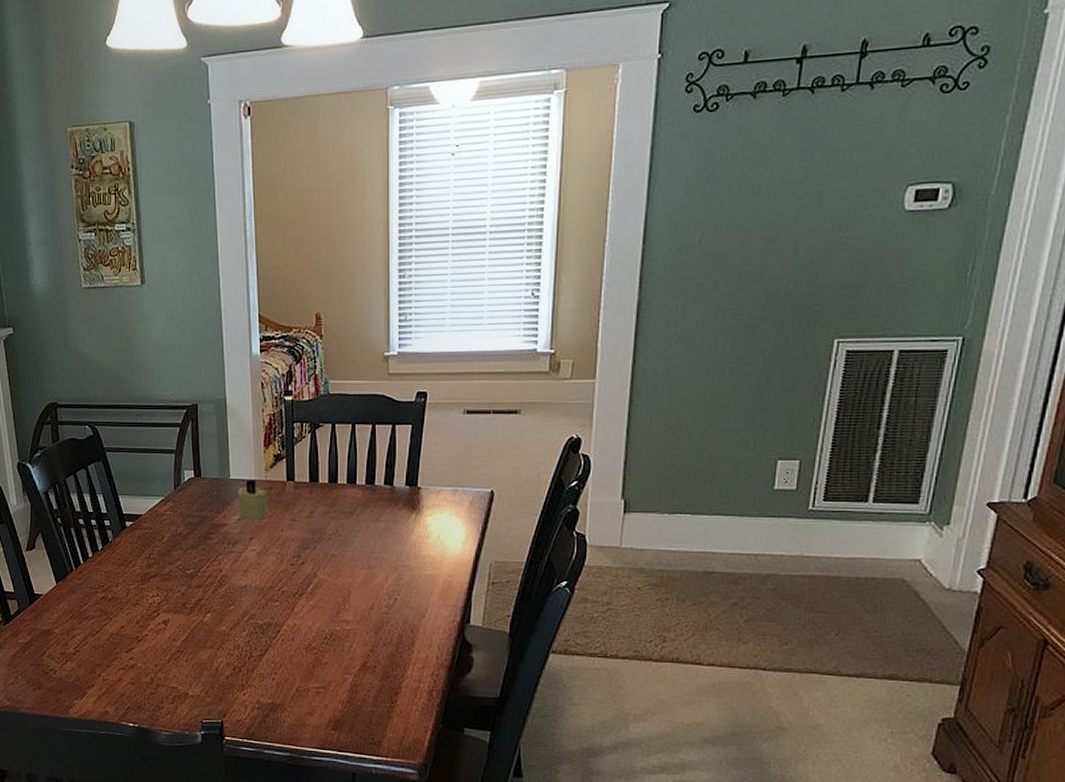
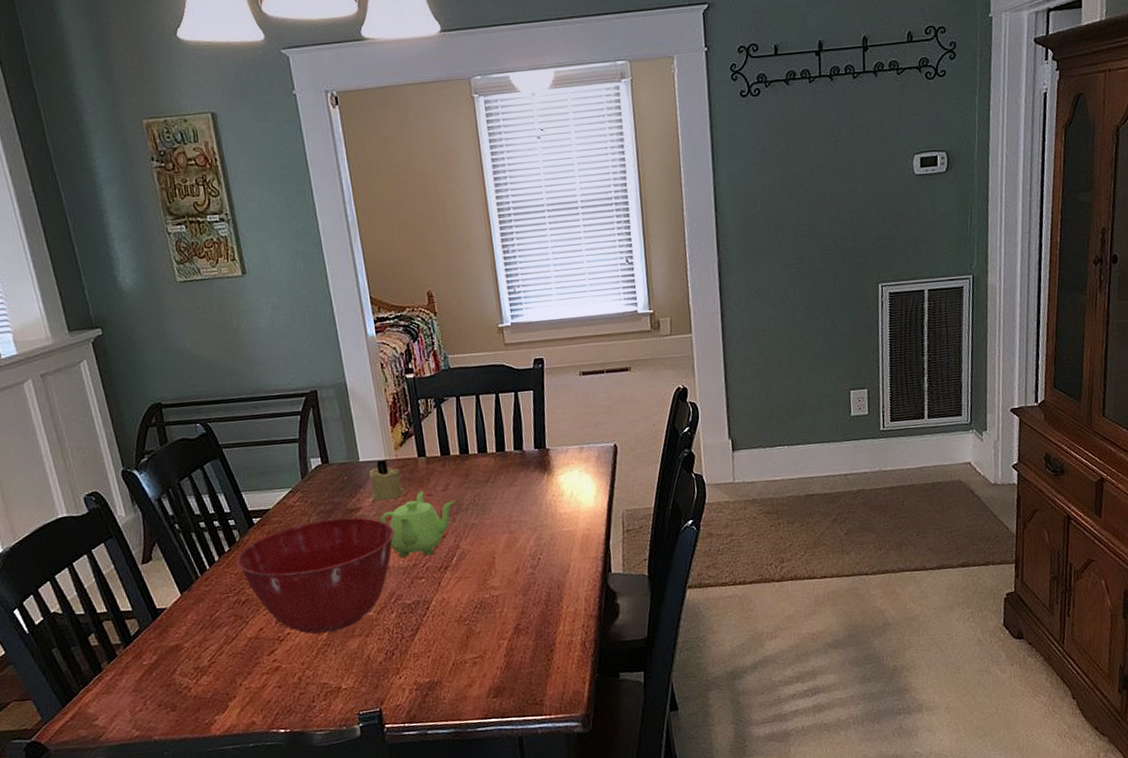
mixing bowl: none [107,531,255,640] -> present [235,517,394,634]
teapot: none [243,515,318,580] -> present [380,491,455,558]

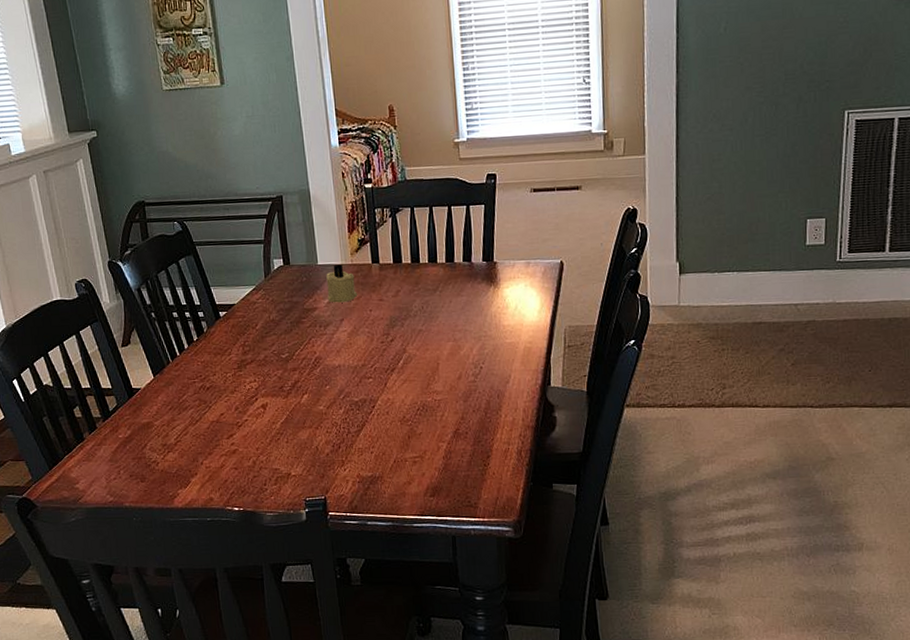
mixing bowl: present [235,517,394,634] -> none [203,316,346,423]
teapot: present [380,491,455,558] -> none [334,296,405,357]

